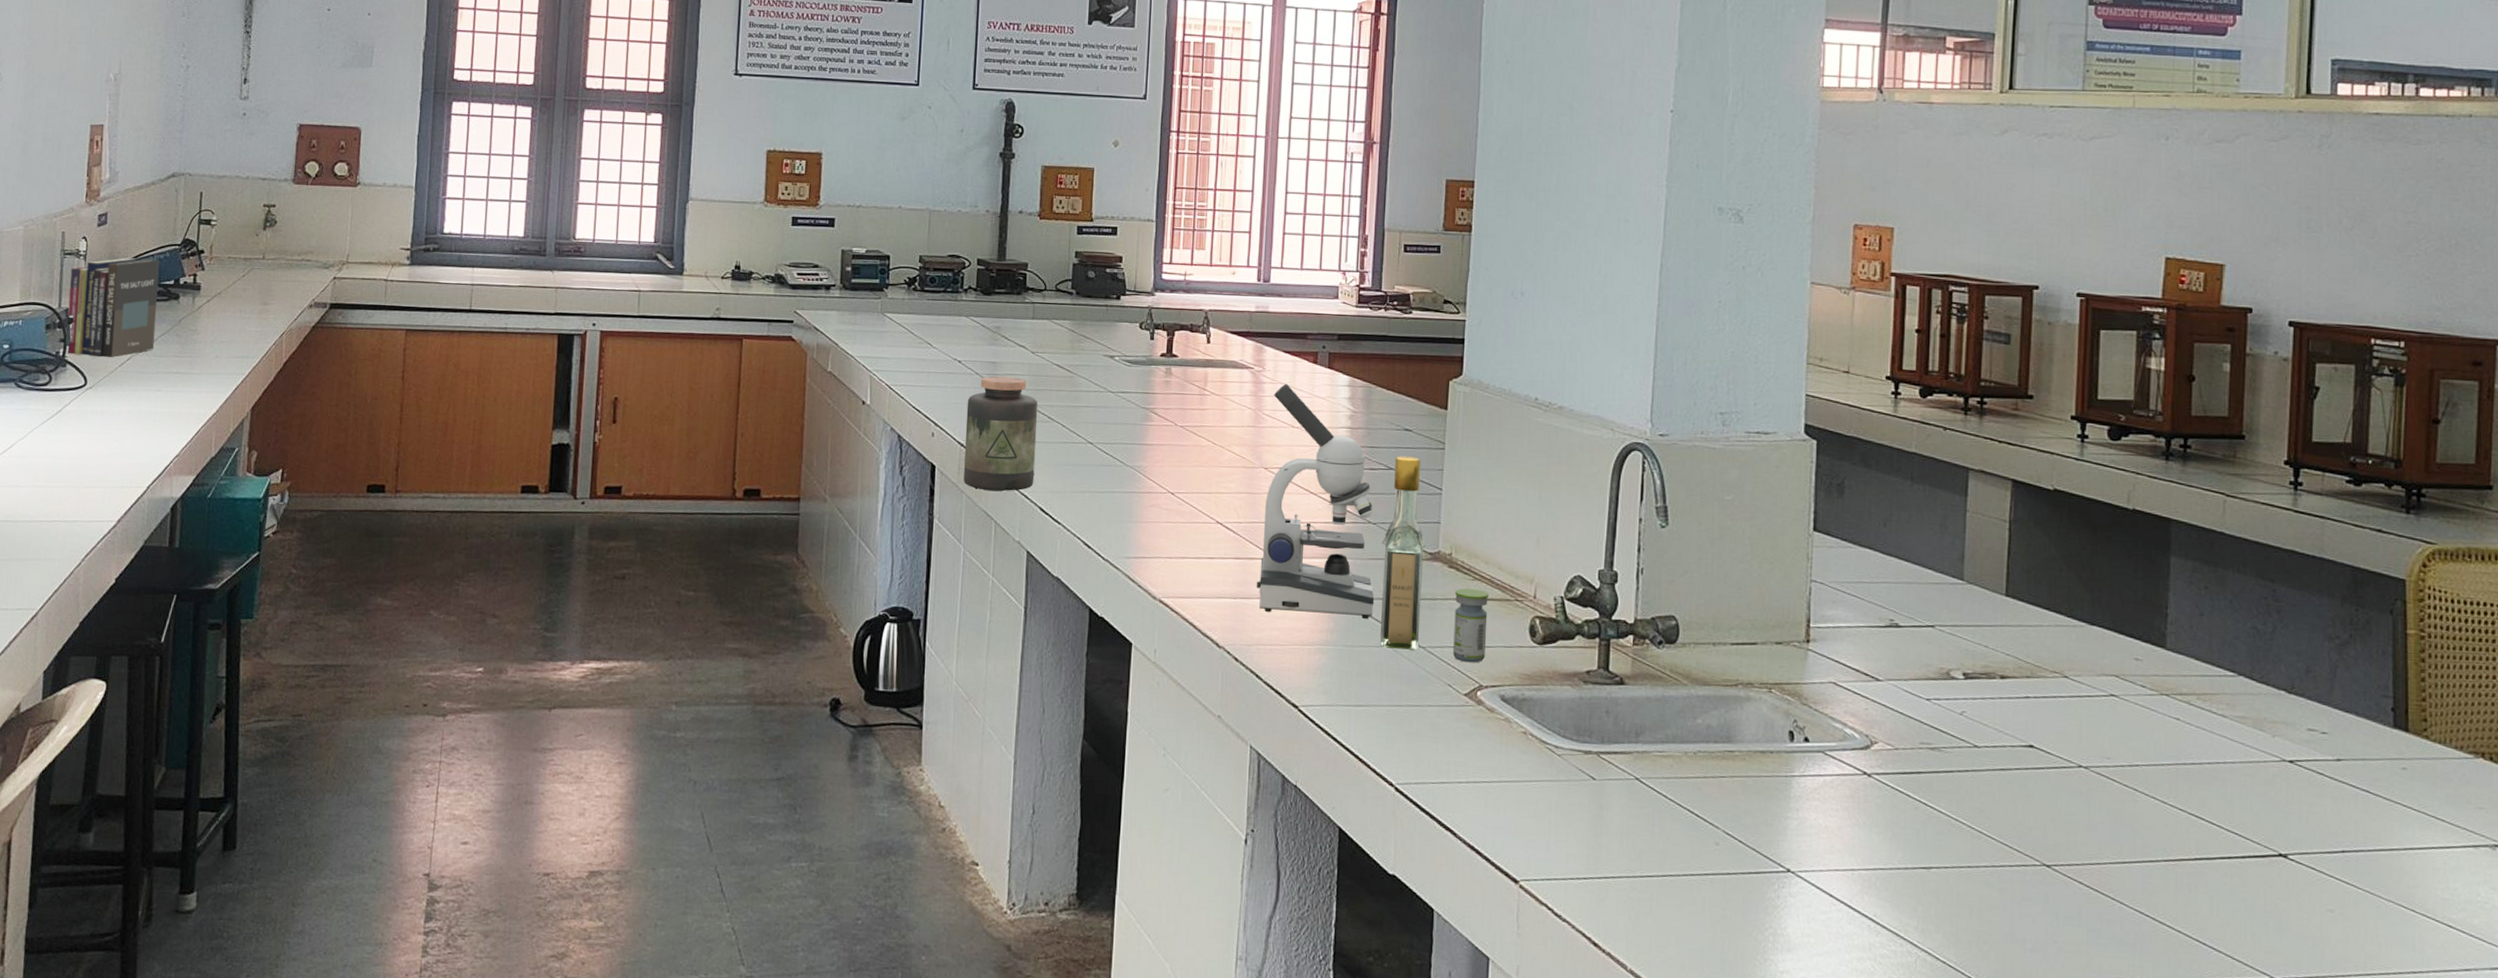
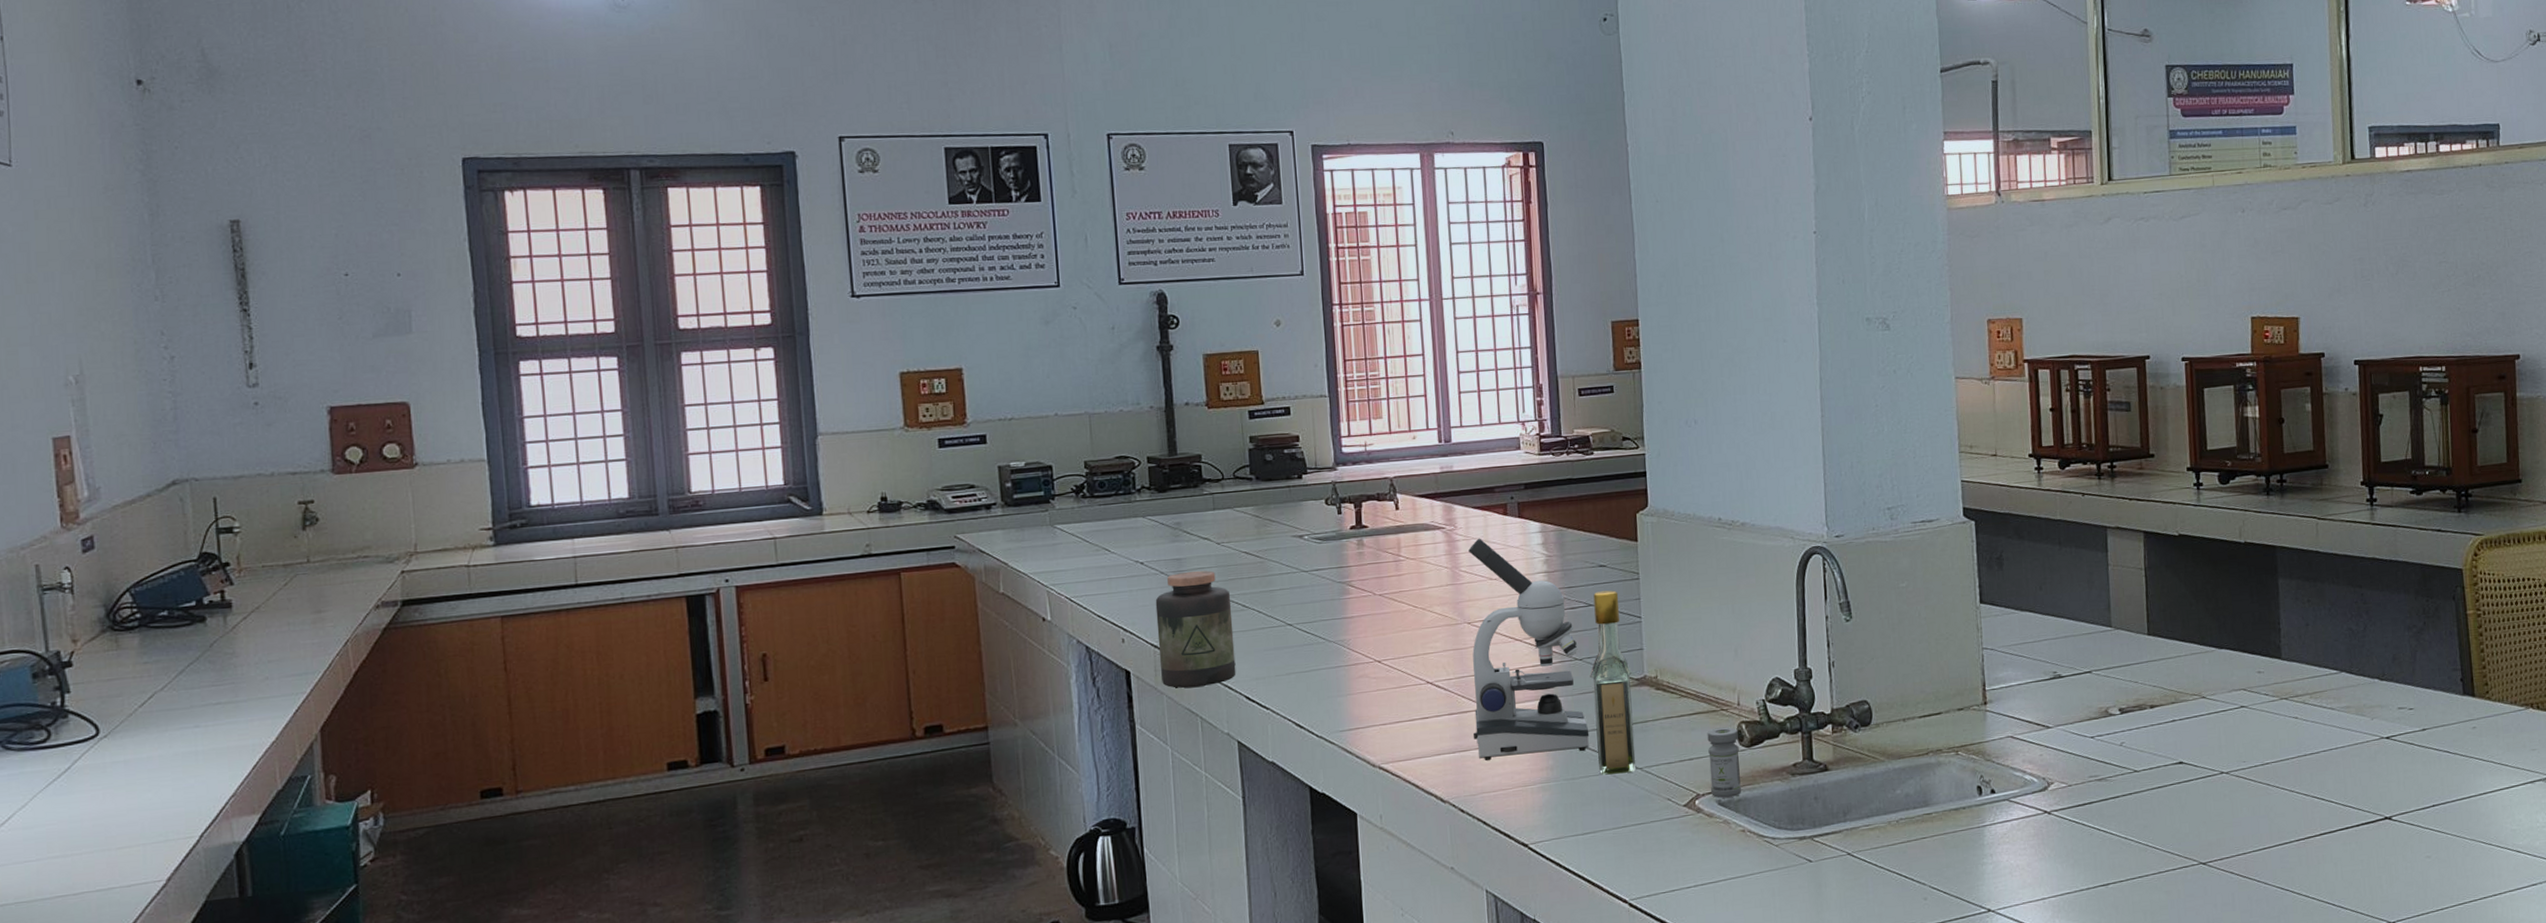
books: present [67,258,160,357] -> none [55,580,183,703]
medicine bottle: present [1453,588,1490,663] -> none [1665,705,1699,776]
medicine bottle: none [1494,618,1532,695] -> present [1707,727,1742,798]

